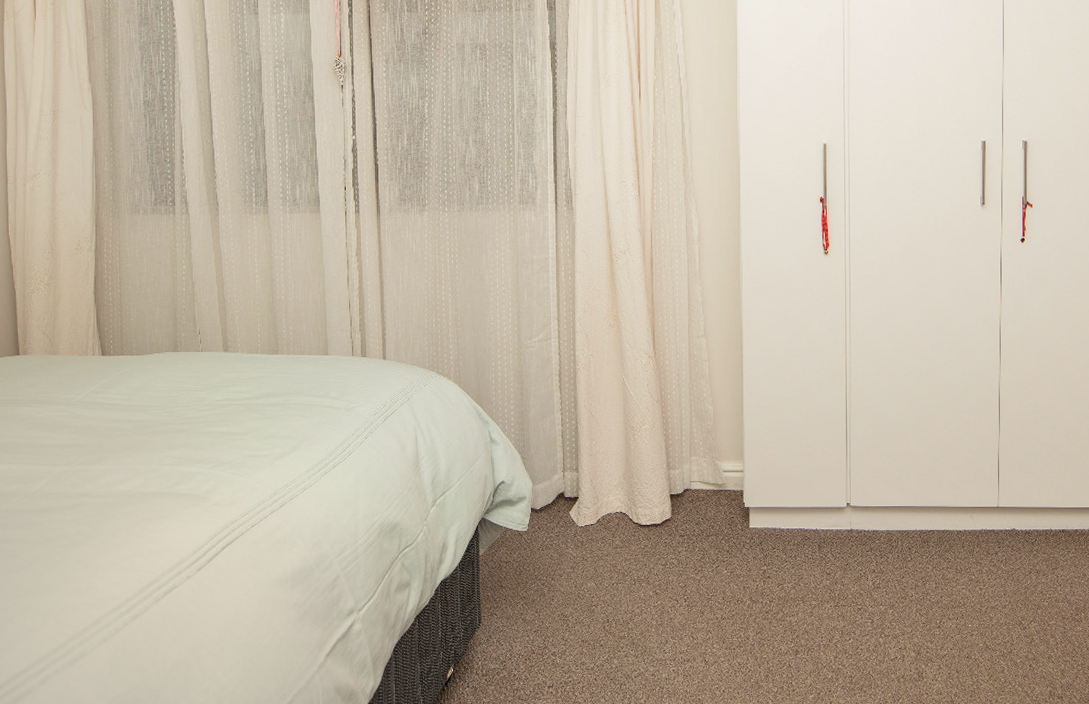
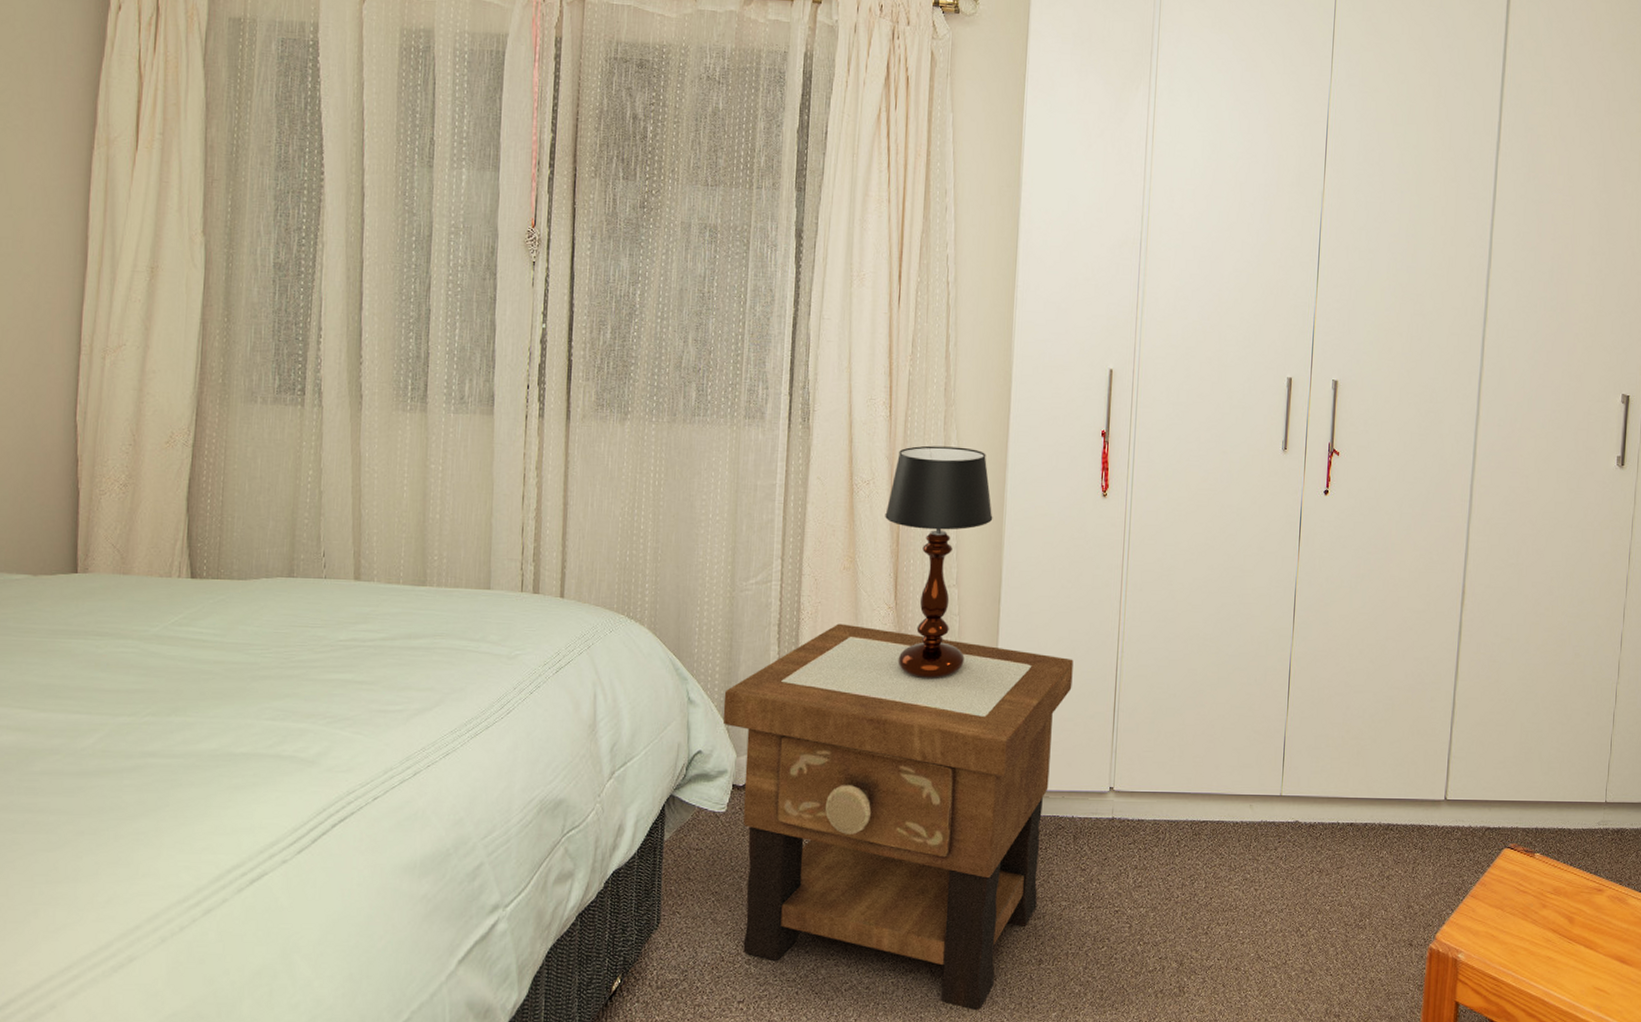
side table: none [519,372,809,694] -> present [723,623,1074,1011]
table lamp: none [640,218,732,416] -> present [885,445,993,679]

